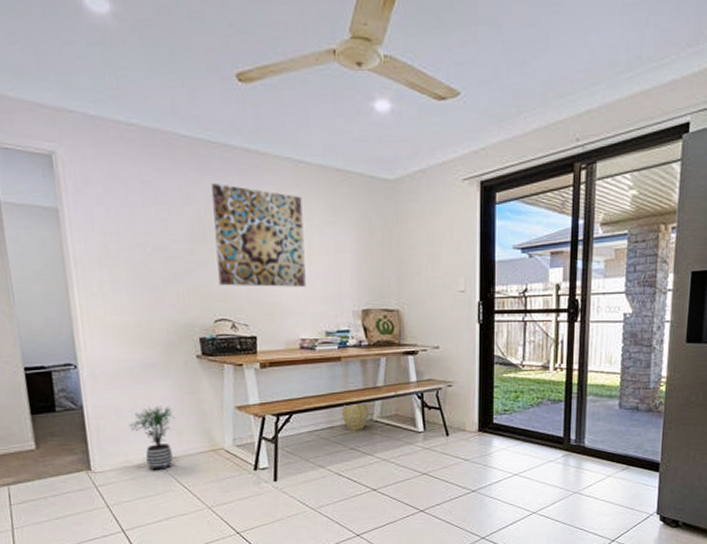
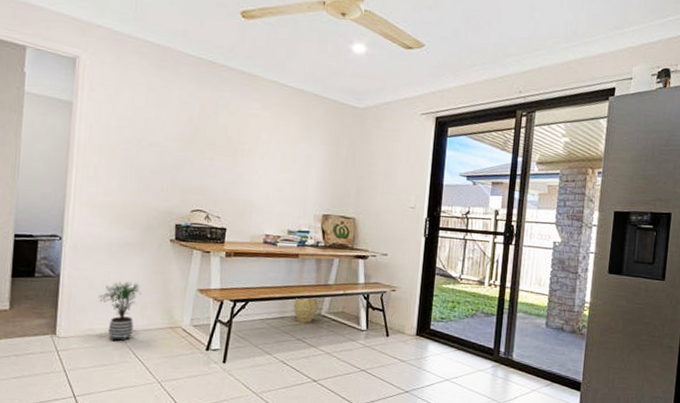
wall art: present [211,184,306,287] -> none [200,95,282,189]

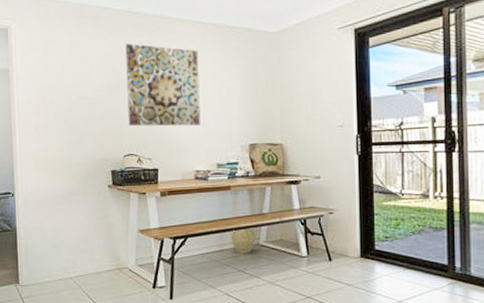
potted plant: present [98,281,141,342] -> none [51,228,88,286]
wall art: none [200,95,282,189] -> present [125,43,201,127]

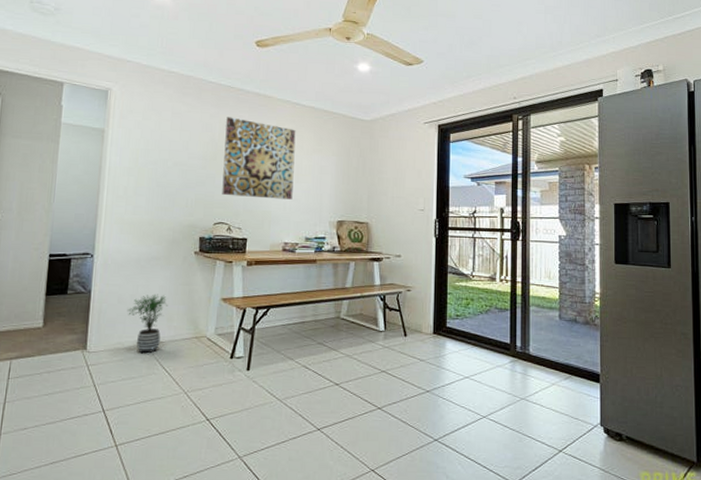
potted plant: none [51,228,88,286] -> present [127,294,168,354]
woven basket: present [232,228,256,254] -> none [314,301,337,327]

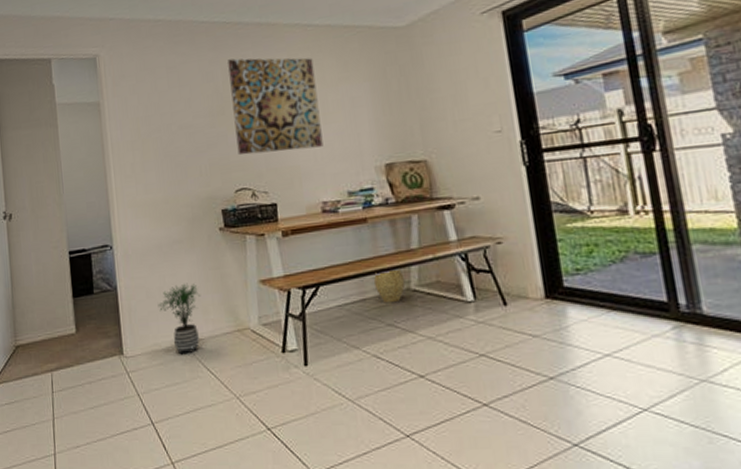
woven basket: none [314,301,337,327] -> present [374,269,406,303]

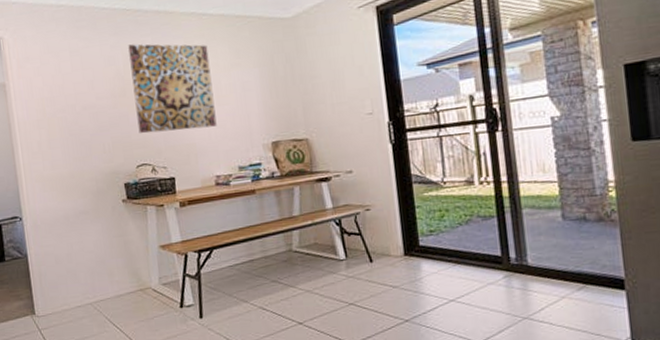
potted plant: present [157,283,200,355] -> none [66,249,106,313]
woven basket: present [374,269,406,303] -> none [261,233,288,263]

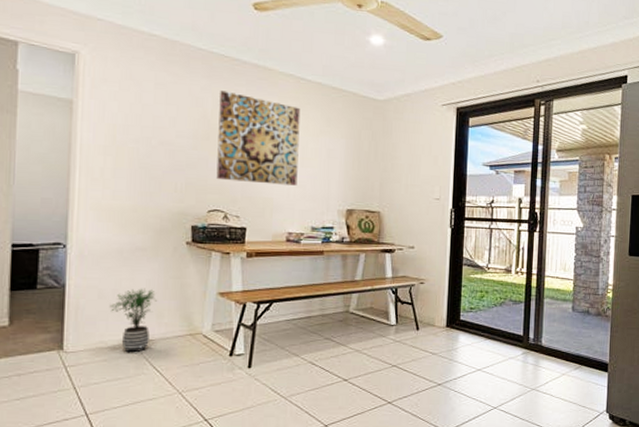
potted plant: none [66,249,106,313] -> present [109,288,157,353]

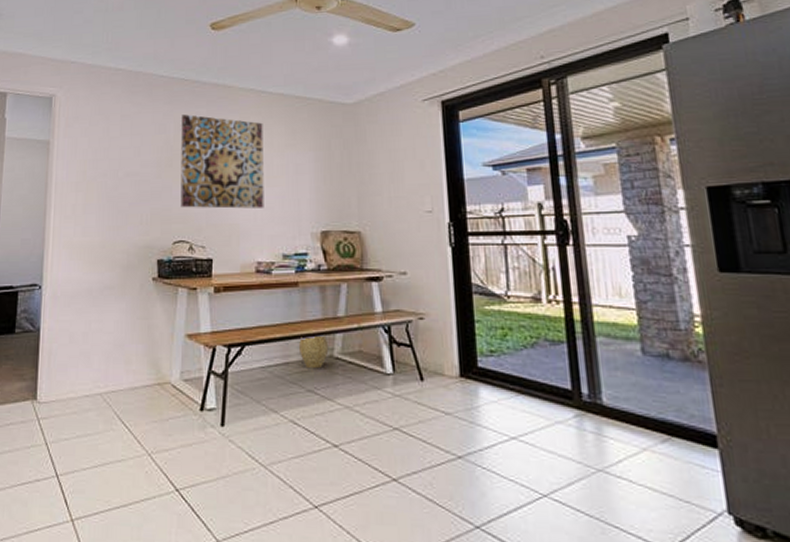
potted plant: present [109,288,157,353] -> none [79,330,124,405]
woven basket: none [321,295,346,322] -> present [299,335,329,369]

